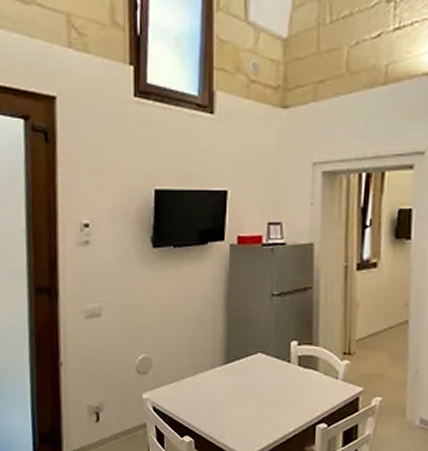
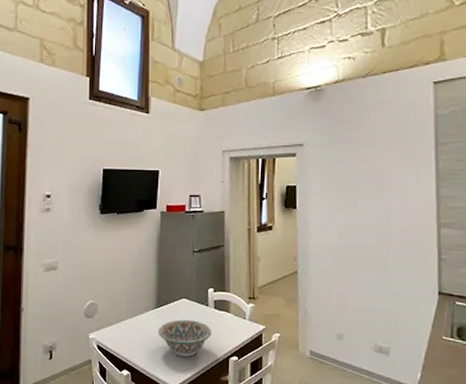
decorative bowl: none [226,378,294,423] -> present [158,320,211,357]

